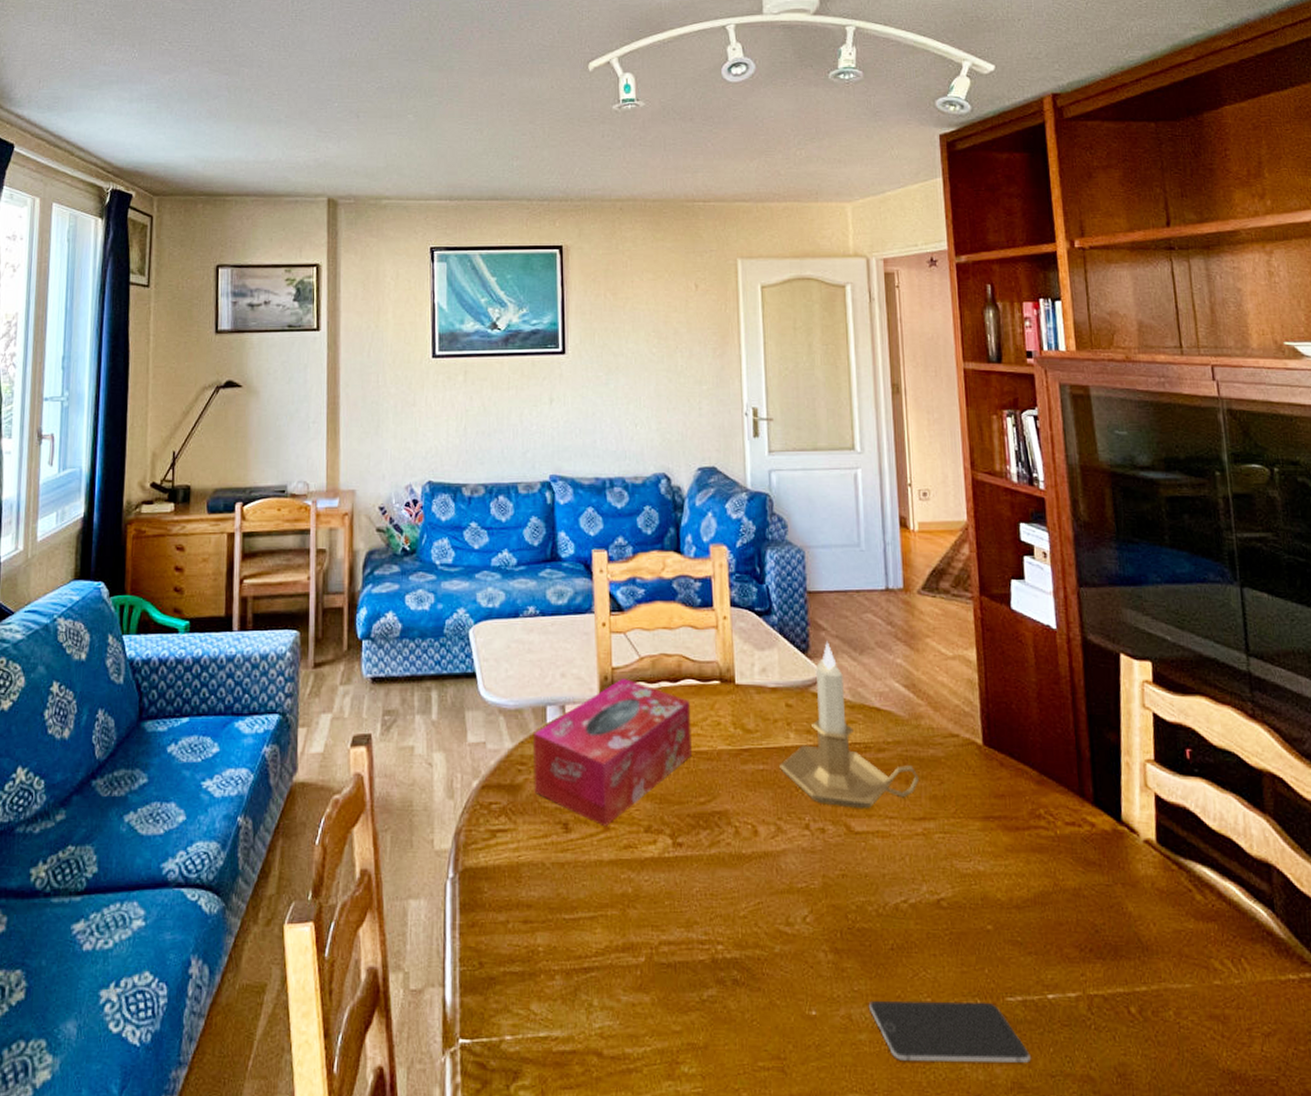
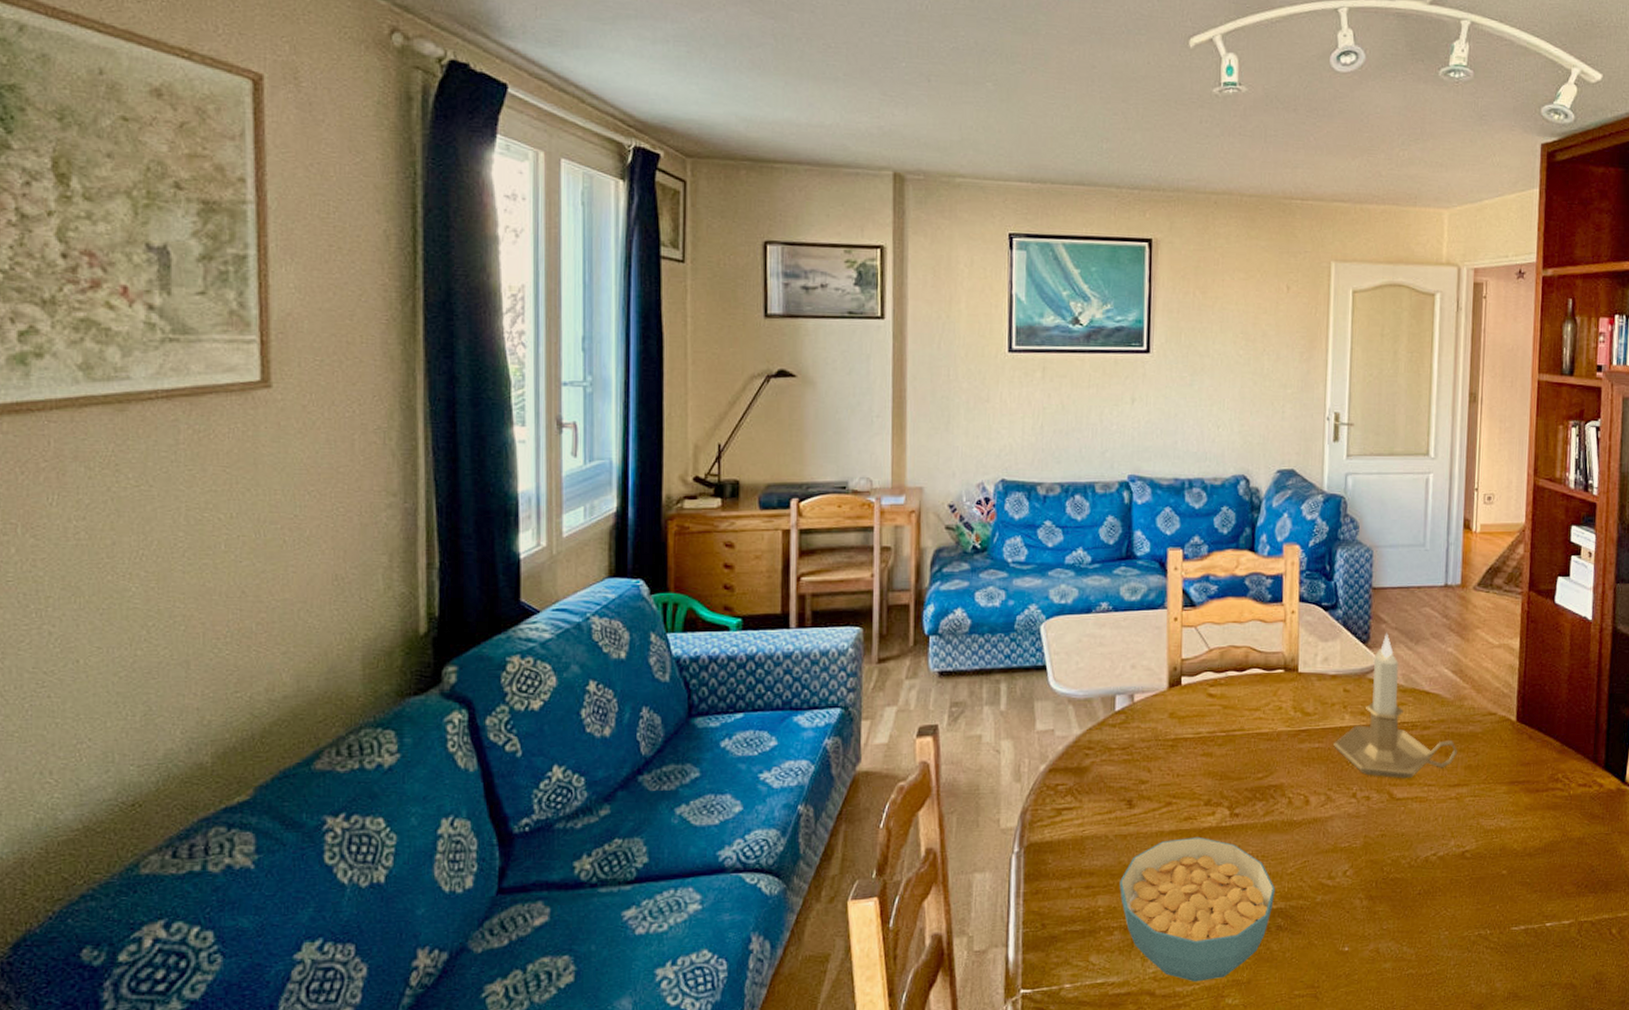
tissue box: present [532,677,693,827] -> none [1100,668,1255,802]
cereal bowl: none [559,868,728,1043] -> present [1120,836,1276,982]
smartphone: present [868,1001,1031,1063] -> none [1394,931,1526,983]

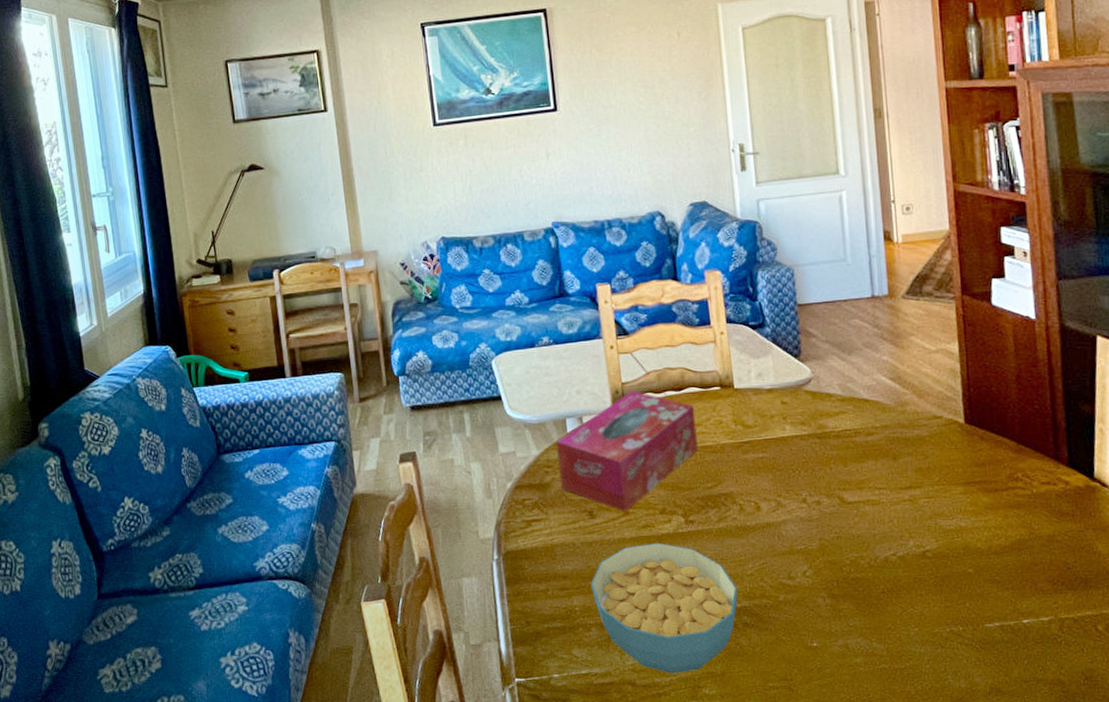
tissue box: none [1100,668,1255,802] -> present [556,390,698,512]
candlestick: present [1334,632,1457,779] -> none [777,345,905,484]

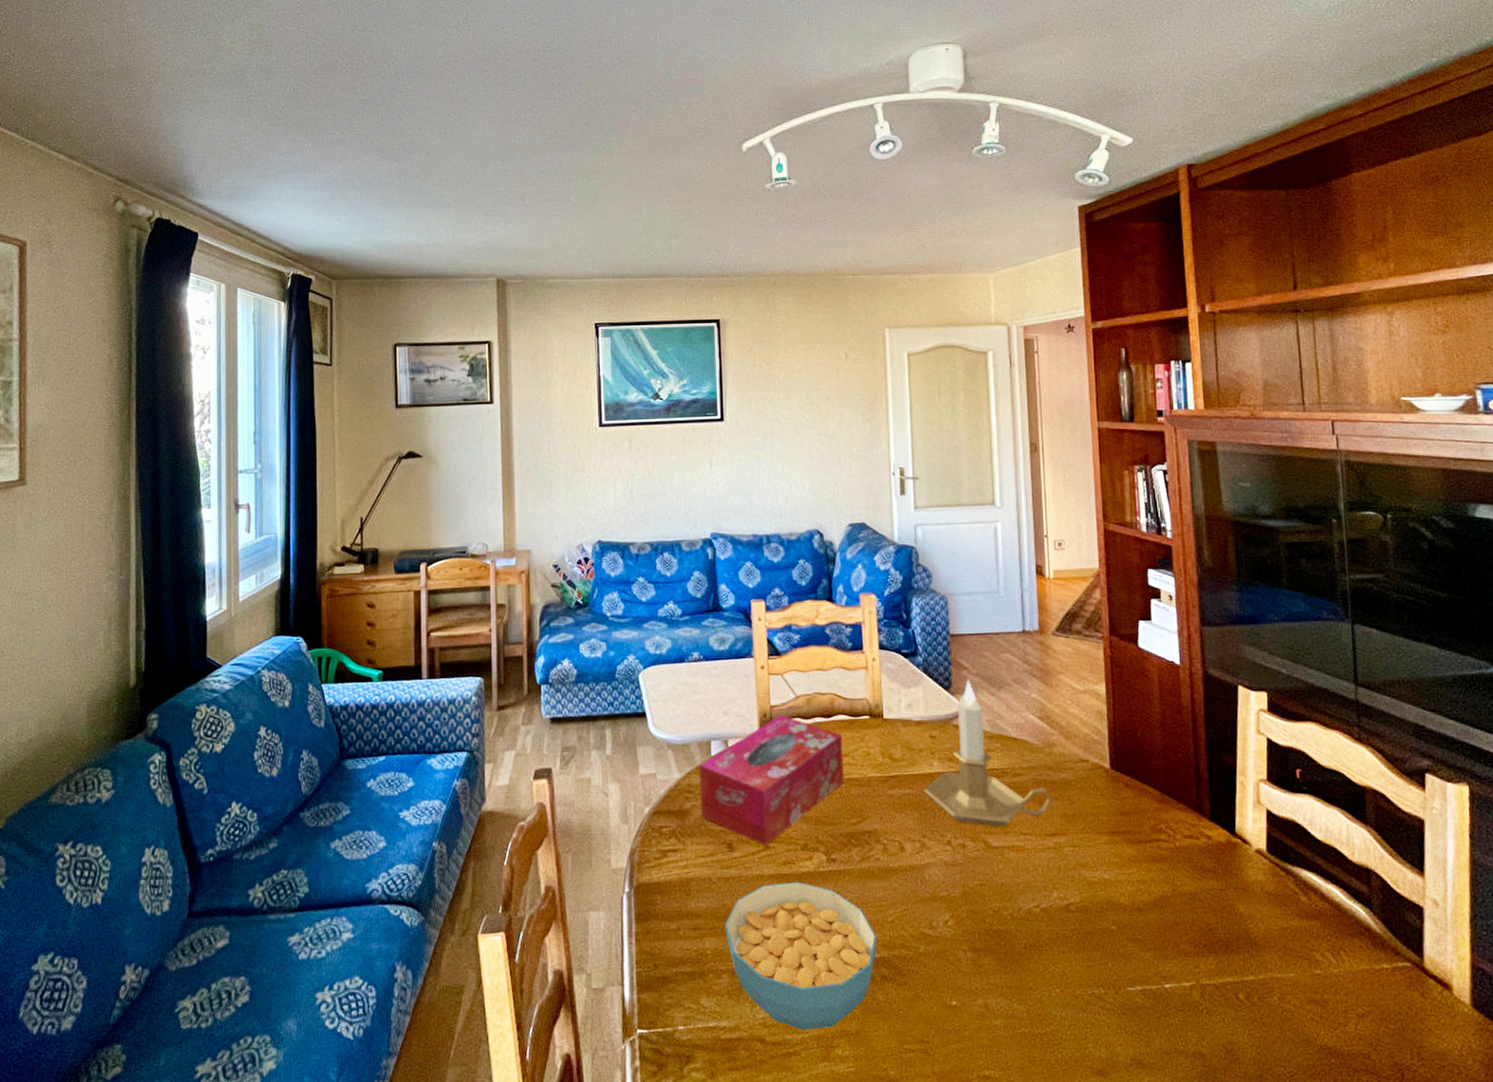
candlestick: none [777,345,905,484] -> present [924,678,1051,827]

